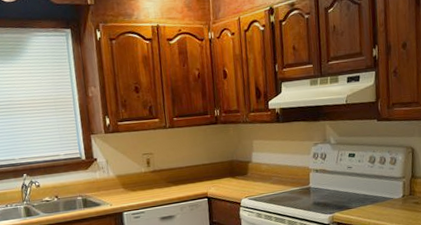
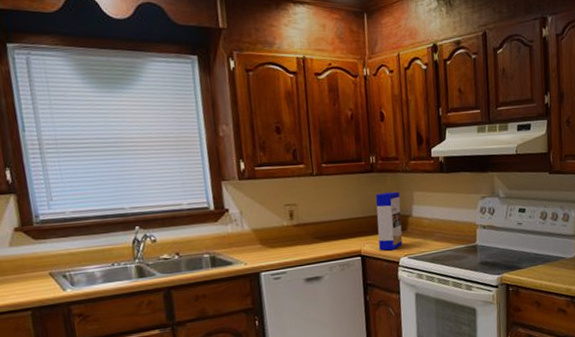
cereal box: none [220,140,244,193] -> present [375,191,403,251]

